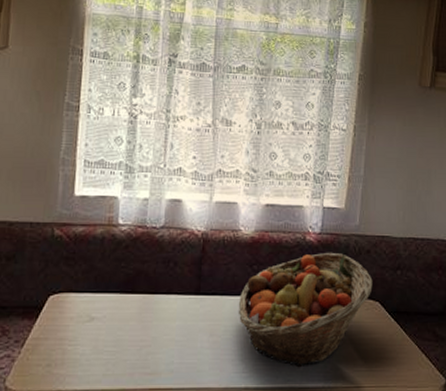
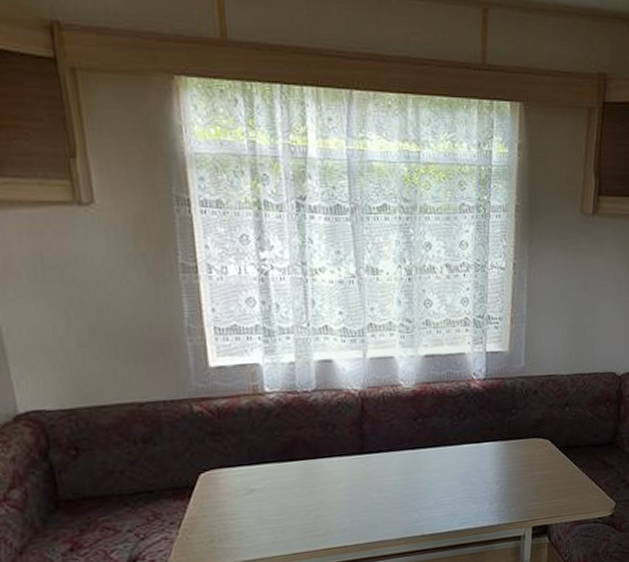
fruit basket: present [238,252,373,368] -> none [405,396,542,511]

